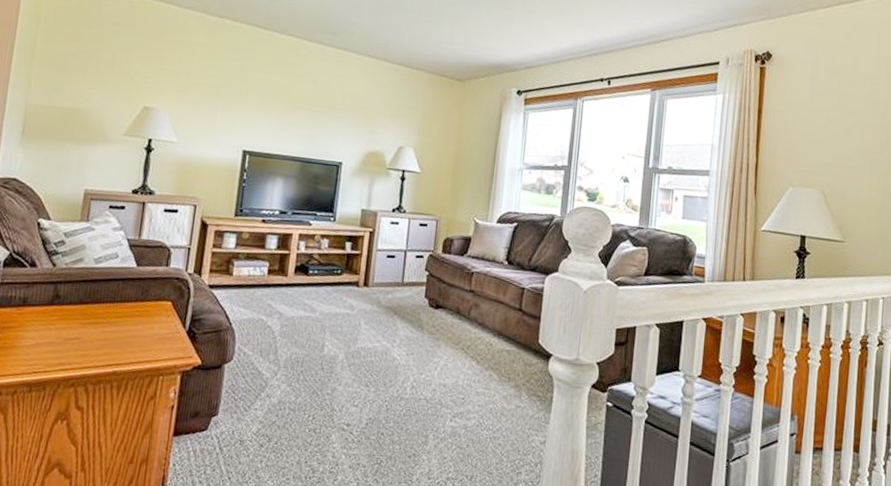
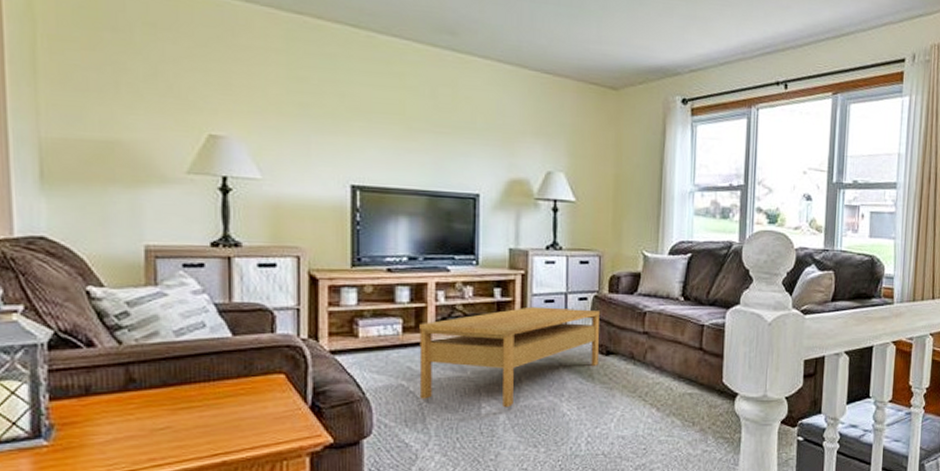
coffee table: none [274,260,434,348] -> present [419,306,601,408]

